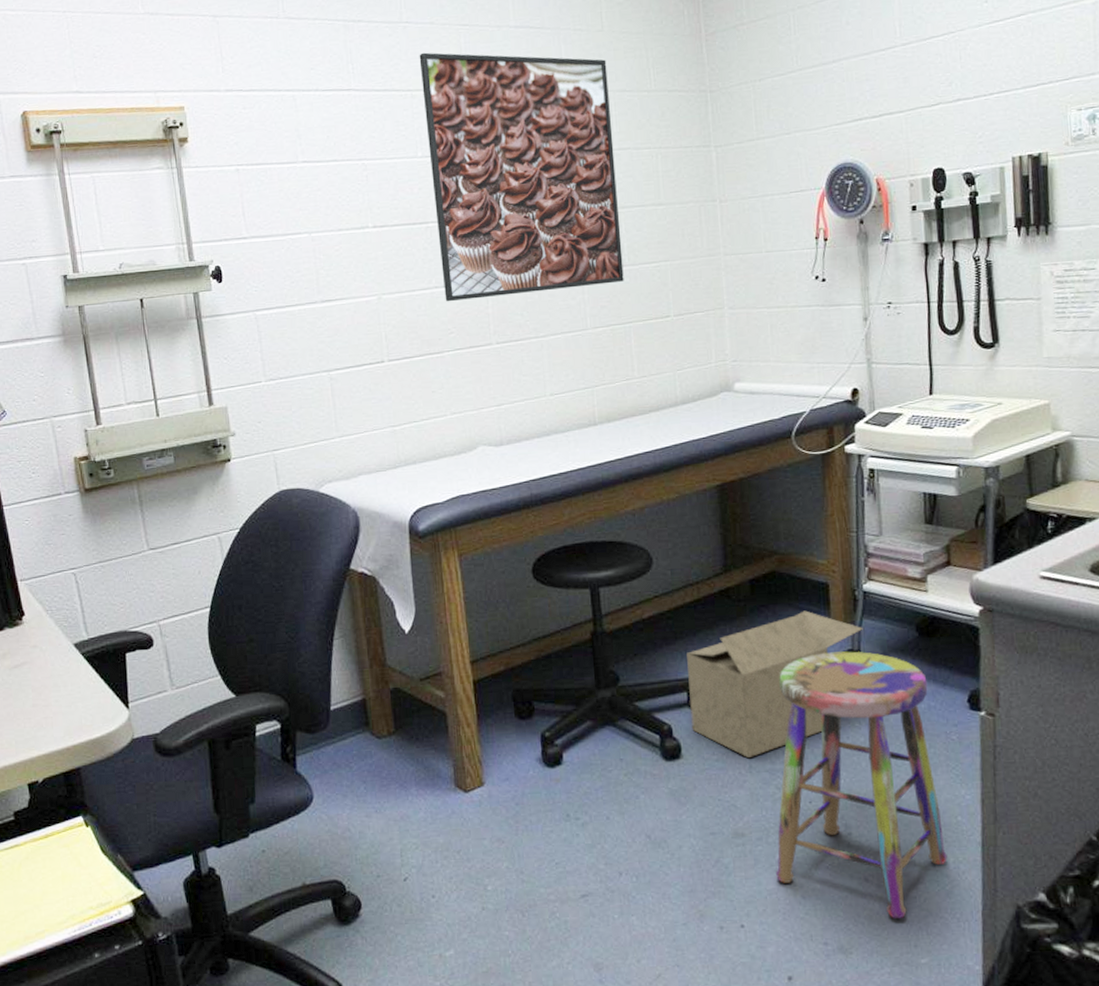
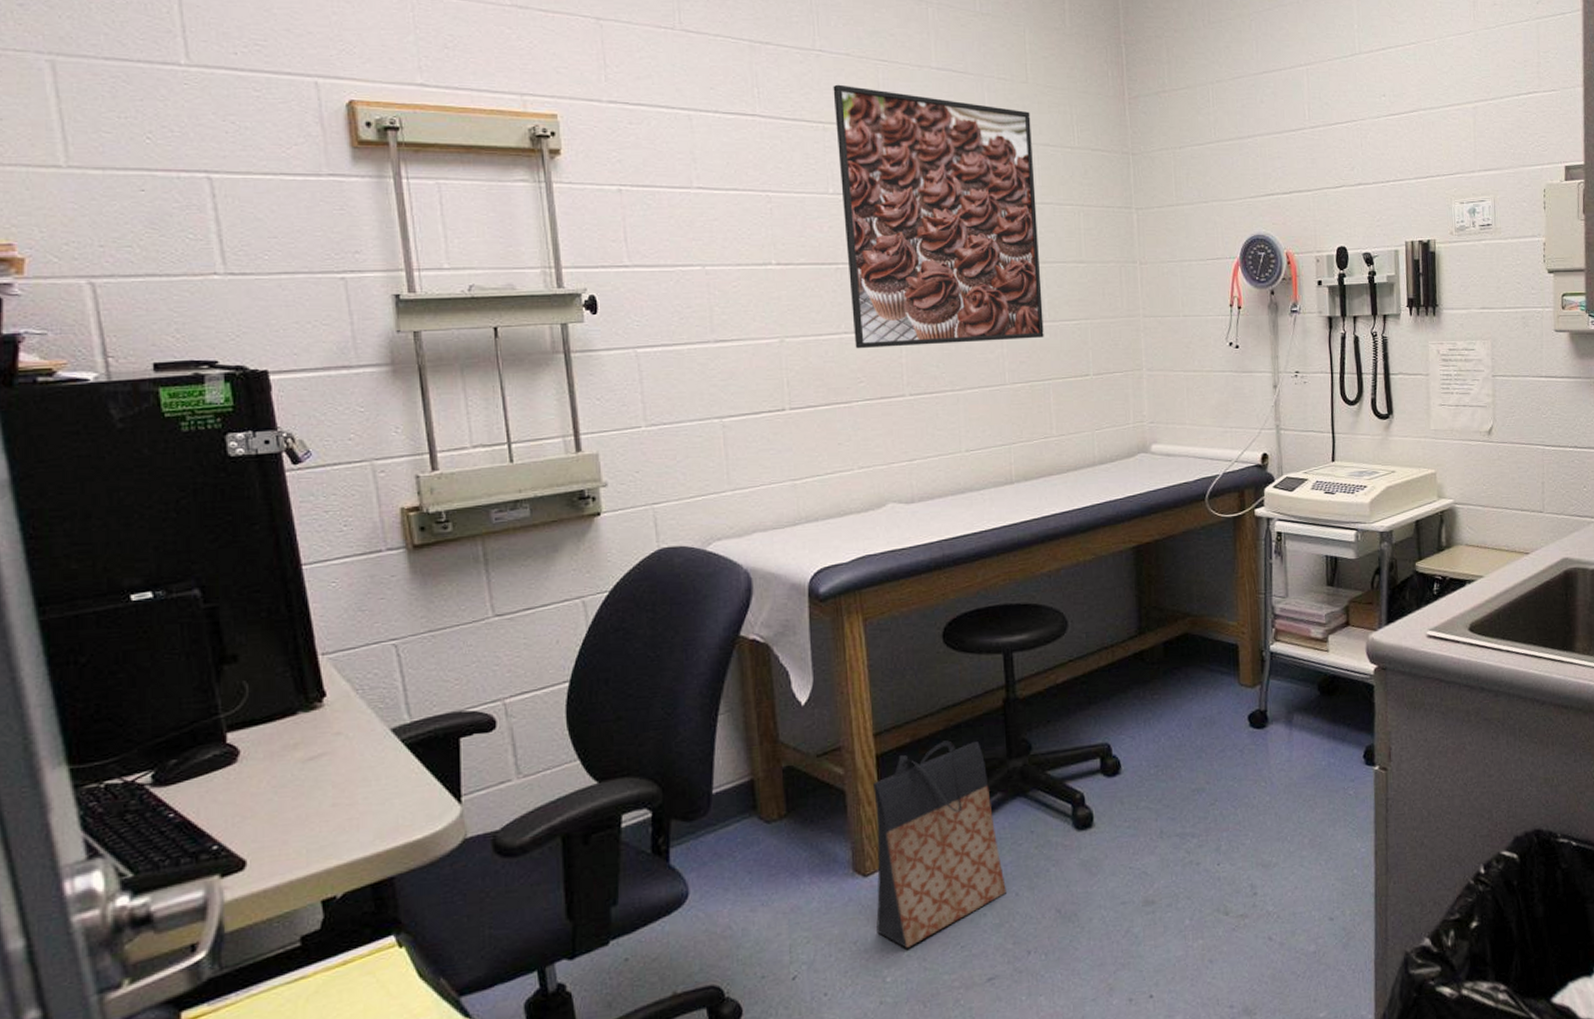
bag: none [470,669,598,862] -> present [872,740,1006,949]
cardboard box: present [687,610,863,759] -> none [1100,672,1270,824]
step stool: present [776,651,947,918] -> none [1185,711,1344,975]

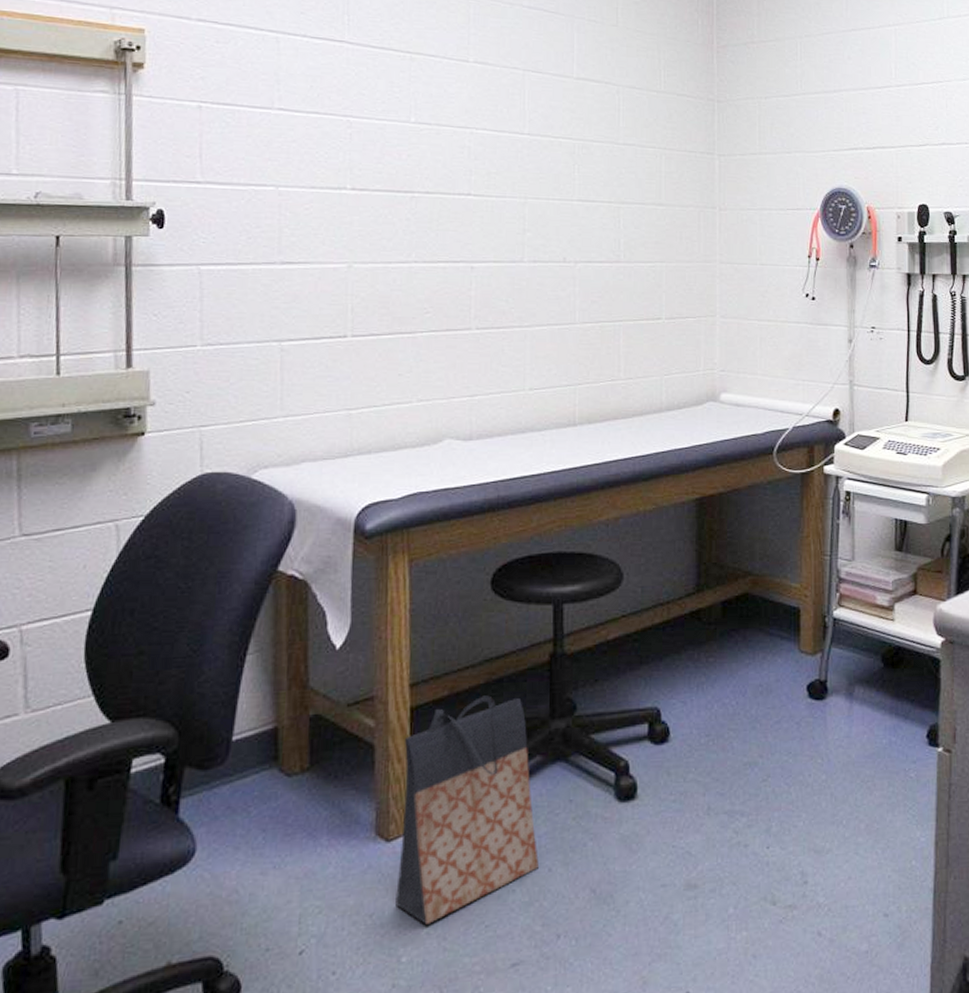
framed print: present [833,84,1044,349] -> none [423,16,619,279]

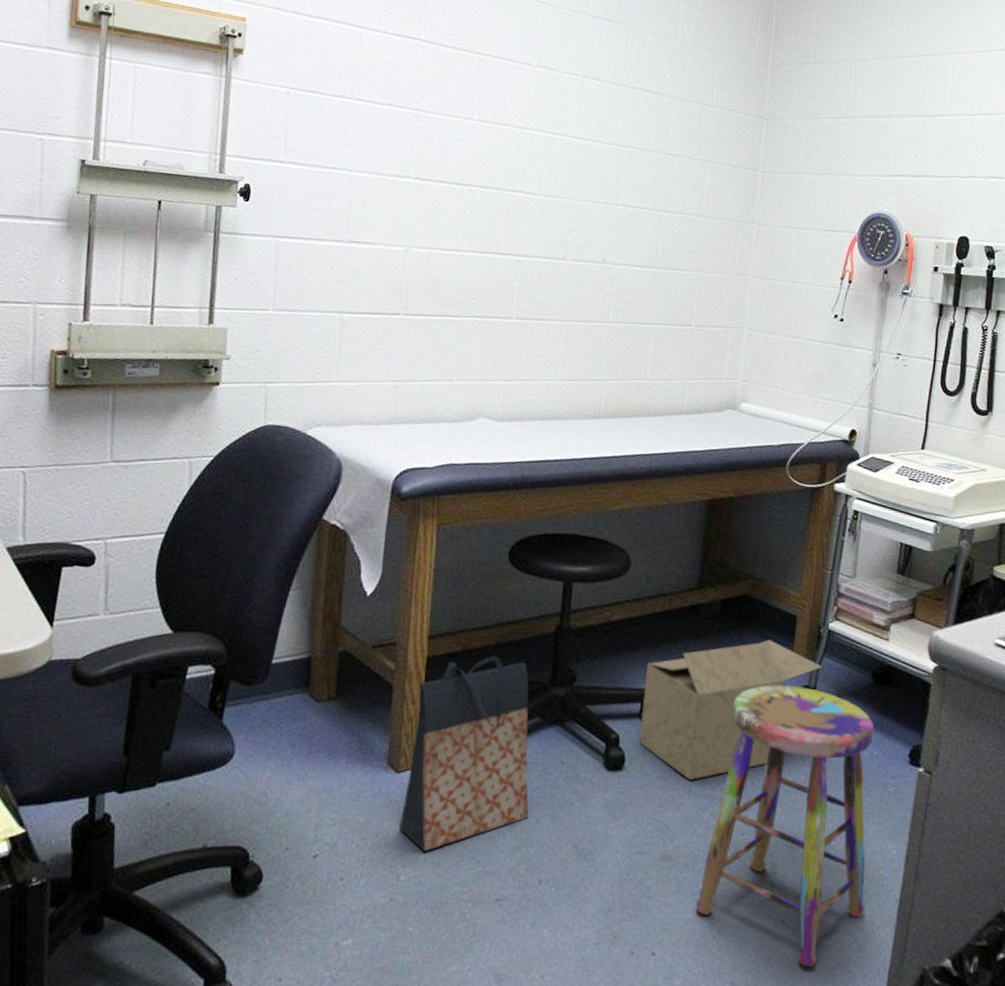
cardboard box: none [650,636,831,799] -> present [639,639,822,781]
step stool: none [727,681,900,977] -> present [696,684,874,967]

